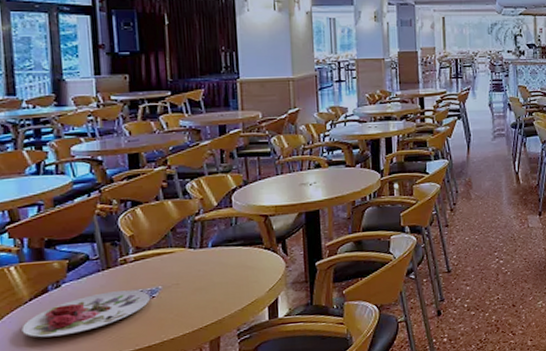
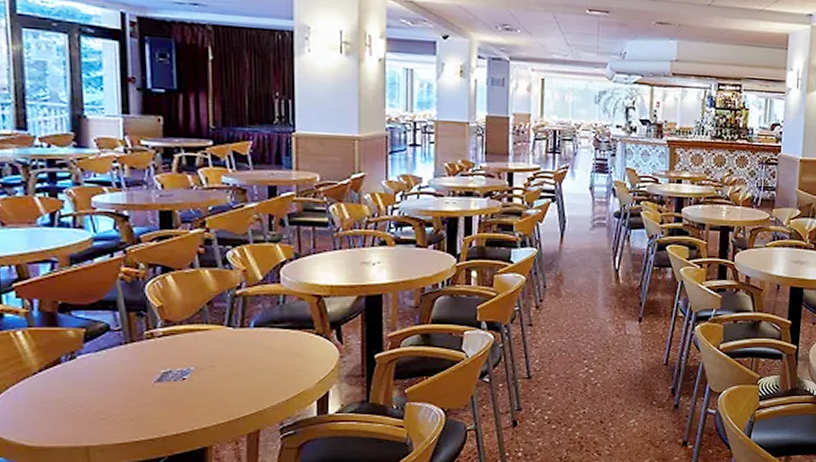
plate: present [21,290,150,338] -> none [29,369,179,415]

